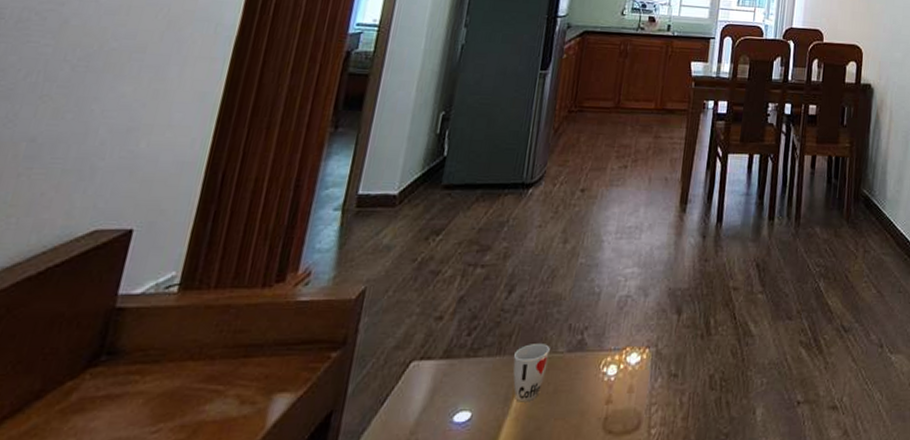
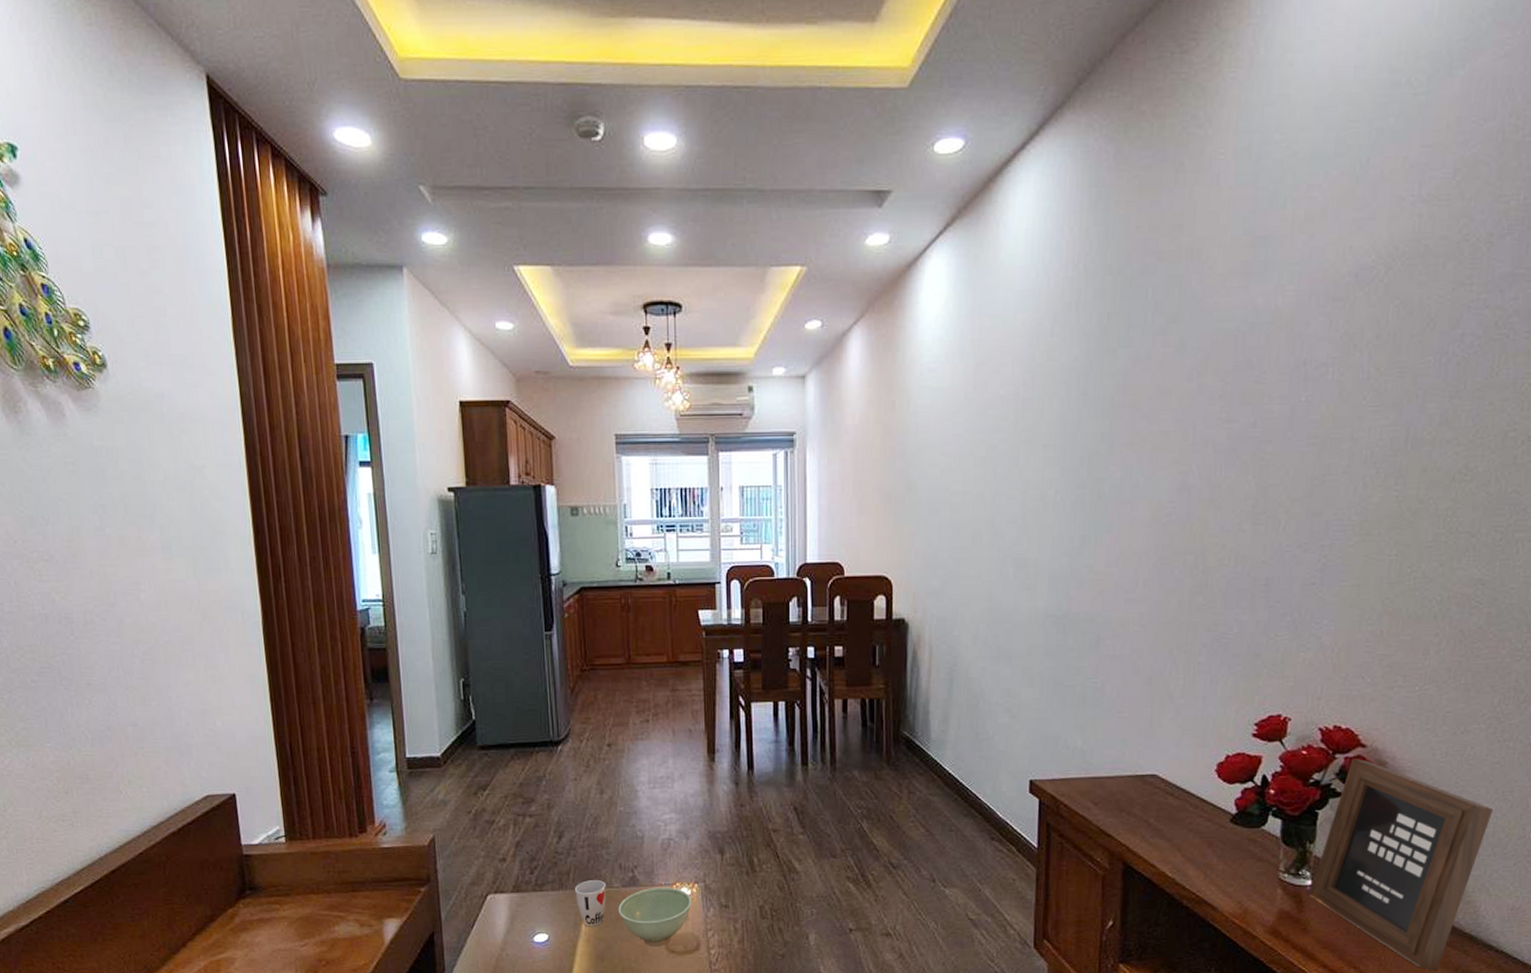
bowl: none [557,353,641,427] -> present [618,887,692,947]

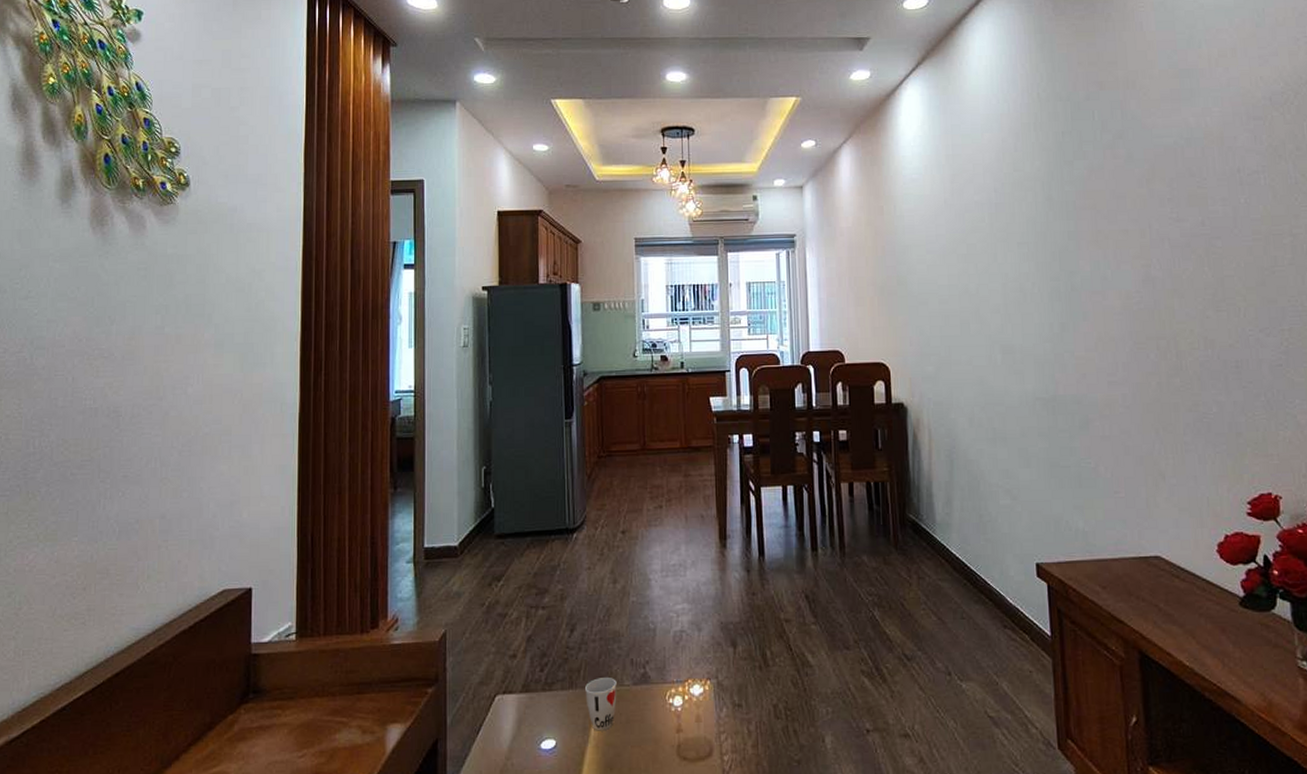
bowl: present [618,887,692,947] -> none [629,684,705,753]

